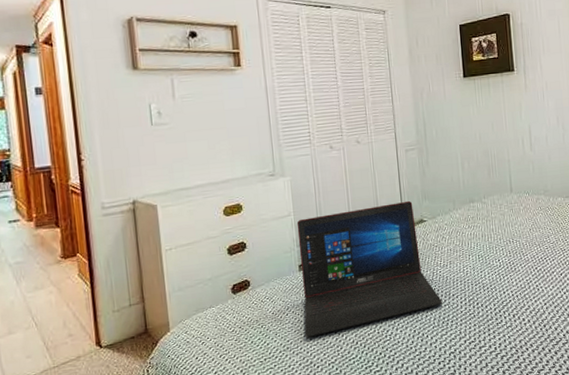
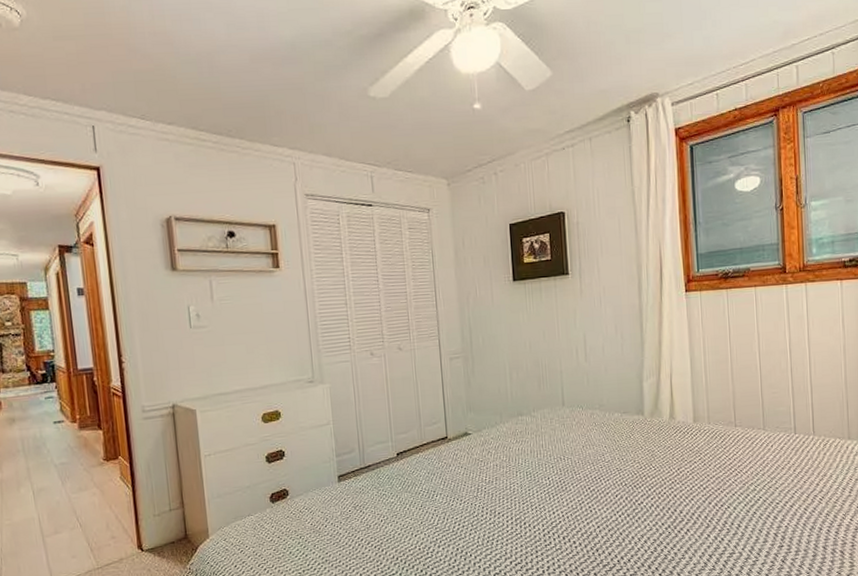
laptop: present [296,200,442,338] -> none [336,412,487,551]

